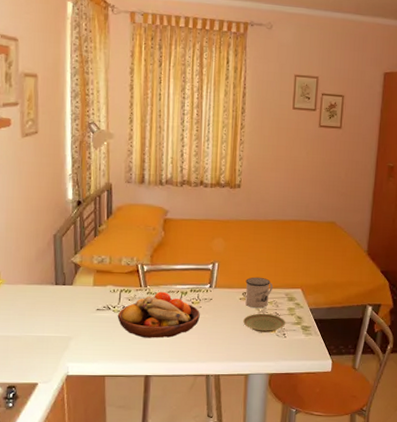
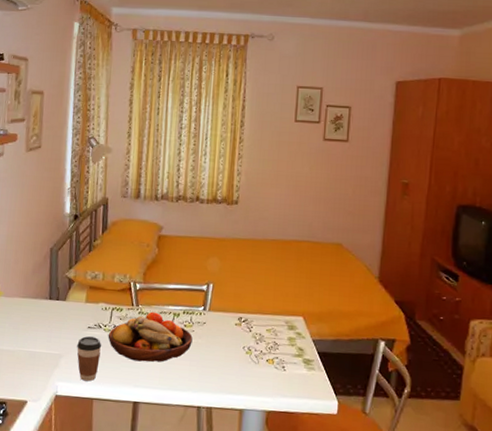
coffee cup: none [86,317,112,360] -> present [77,336,102,382]
plate: present [242,313,286,332] -> none [237,341,286,364]
mug: present [245,277,274,308] -> none [241,301,272,336]

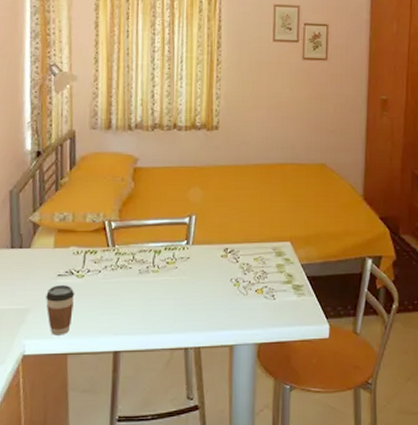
fruit bowl: present [108,311,193,362] -> none [81,251,176,307]

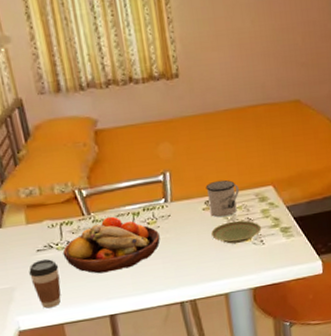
fruit bowl: none [81,251,176,307] -> present [62,216,160,274]
plate: none [225,272,275,294] -> present [210,220,262,244]
mug: none [227,230,259,266] -> present [205,180,240,218]

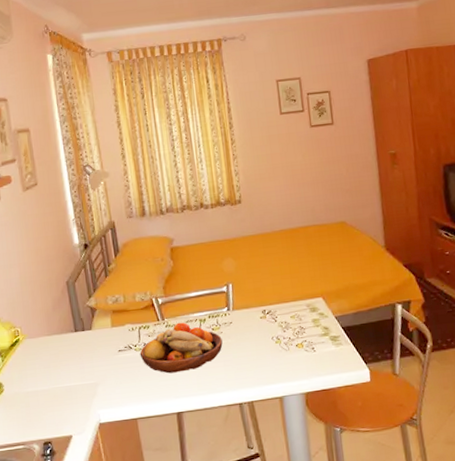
coffee cup: present [29,258,61,309] -> none [111,358,137,404]
mug: present [205,180,240,218] -> none [263,291,293,326]
plate: present [210,220,262,244] -> none [267,328,313,350]

